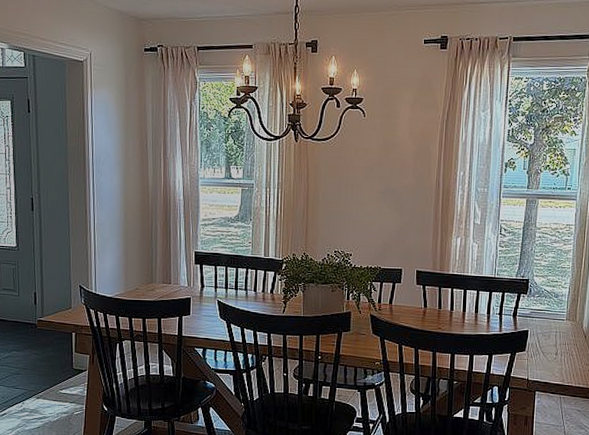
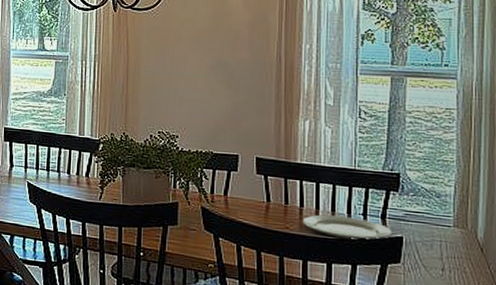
plate: none [452,316,521,336] -> present [302,214,393,241]

